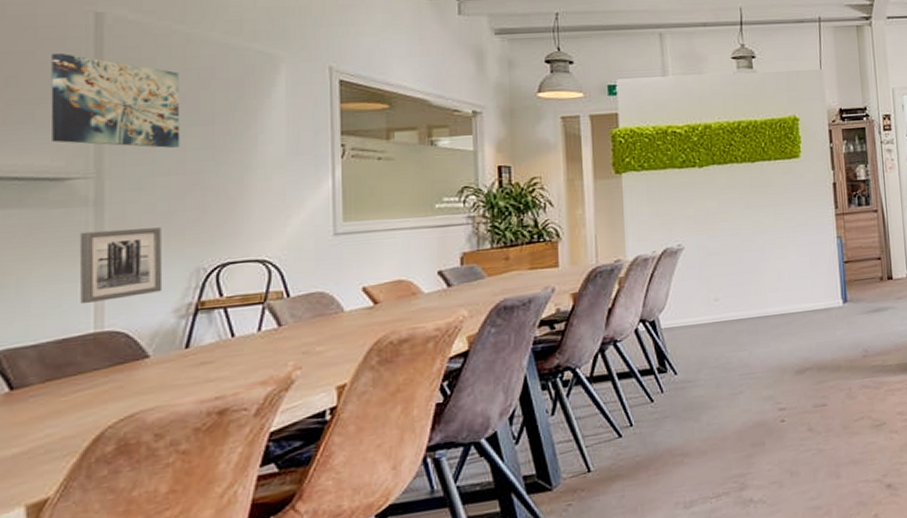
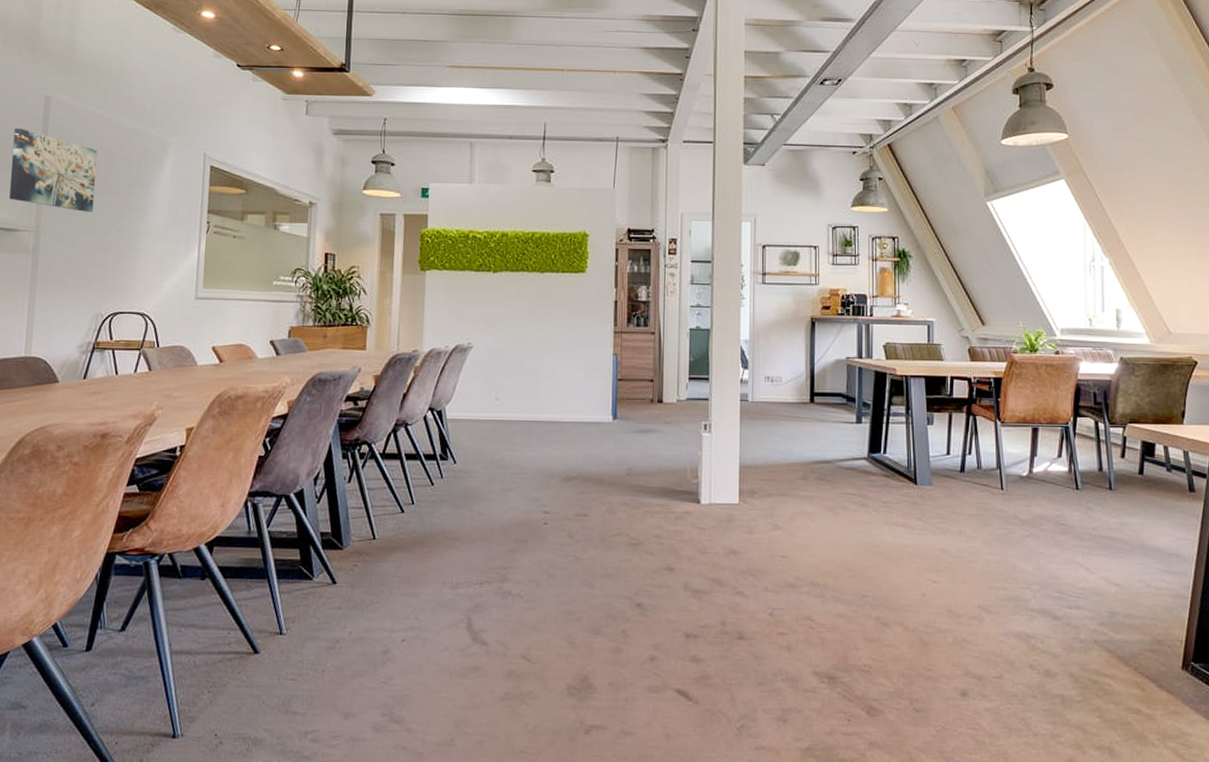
wall art: present [79,227,163,305] -> none [17,274,75,333]

